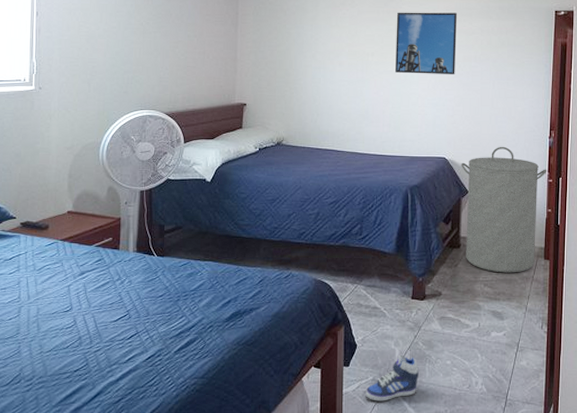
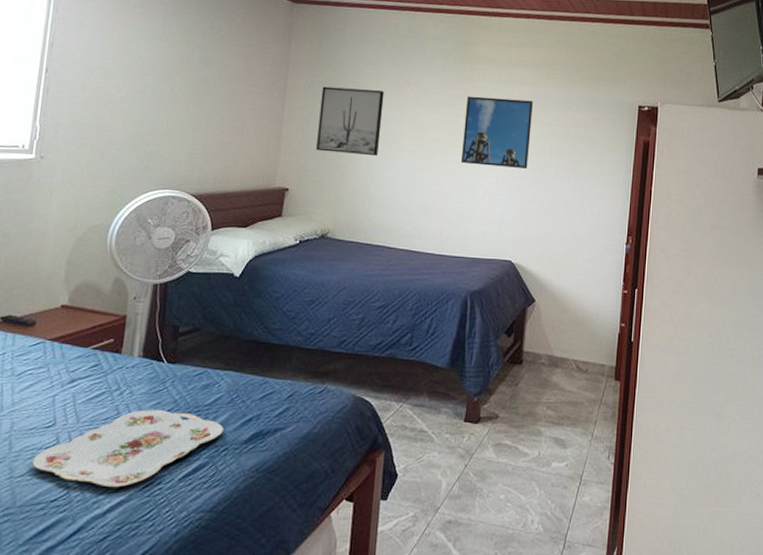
serving tray: none [57,295,208,360] -> present [32,410,224,488]
wall art: none [267,12,323,71] -> present [316,86,384,157]
sneaker: present [365,354,419,401] -> none [404,486,468,542]
laundry hamper: present [461,146,547,273] -> none [528,251,623,395]

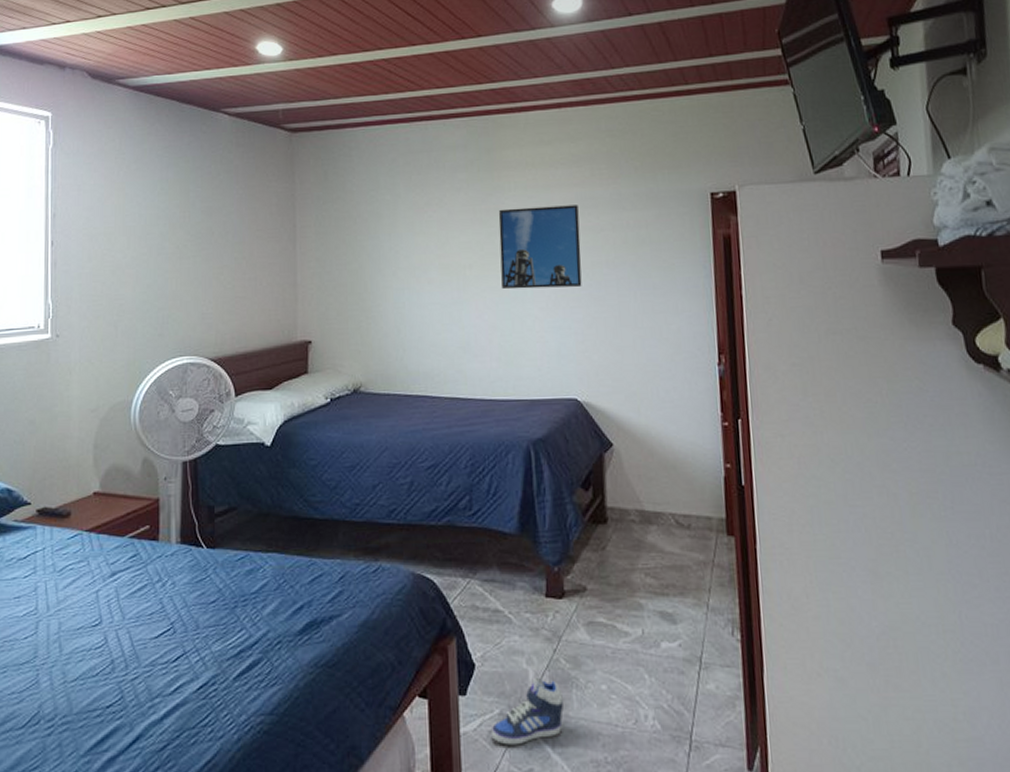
serving tray: present [32,410,224,488] -> none [84,601,274,691]
wall art: present [316,86,384,157] -> none [334,217,405,295]
sneaker: none [404,486,468,542] -> present [491,677,564,745]

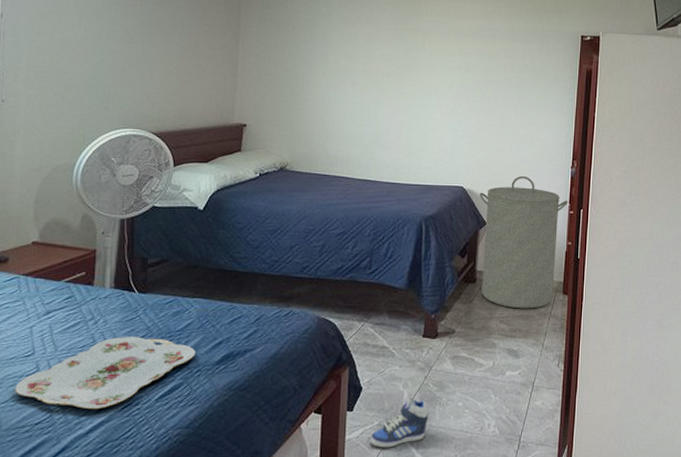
serving tray: none [84,601,274,691] -> present [15,337,196,410]
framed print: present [498,205,582,290] -> none [412,30,480,100]
laundry hamper: none [599,379,720,557] -> present [479,175,569,309]

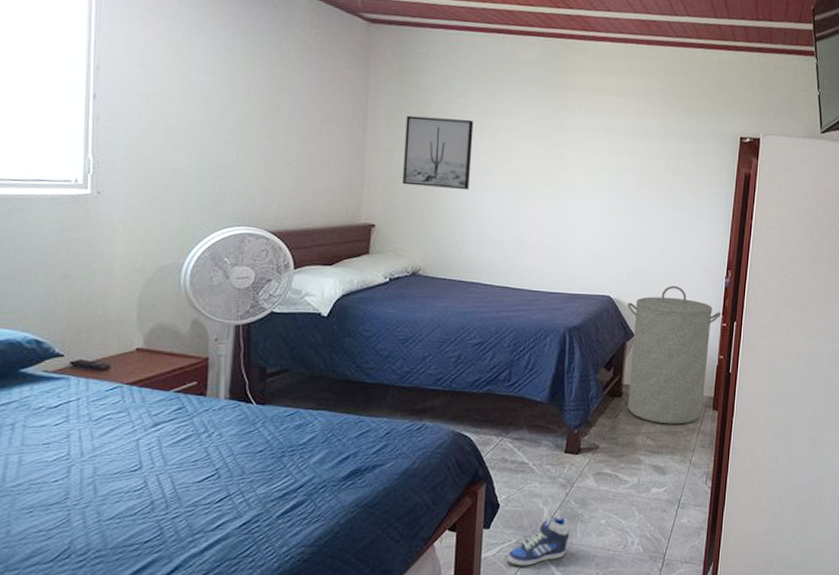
serving tray: present [15,337,196,410] -> none [121,451,320,527]
wall art: none [272,24,336,91] -> present [403,115,474,190]

